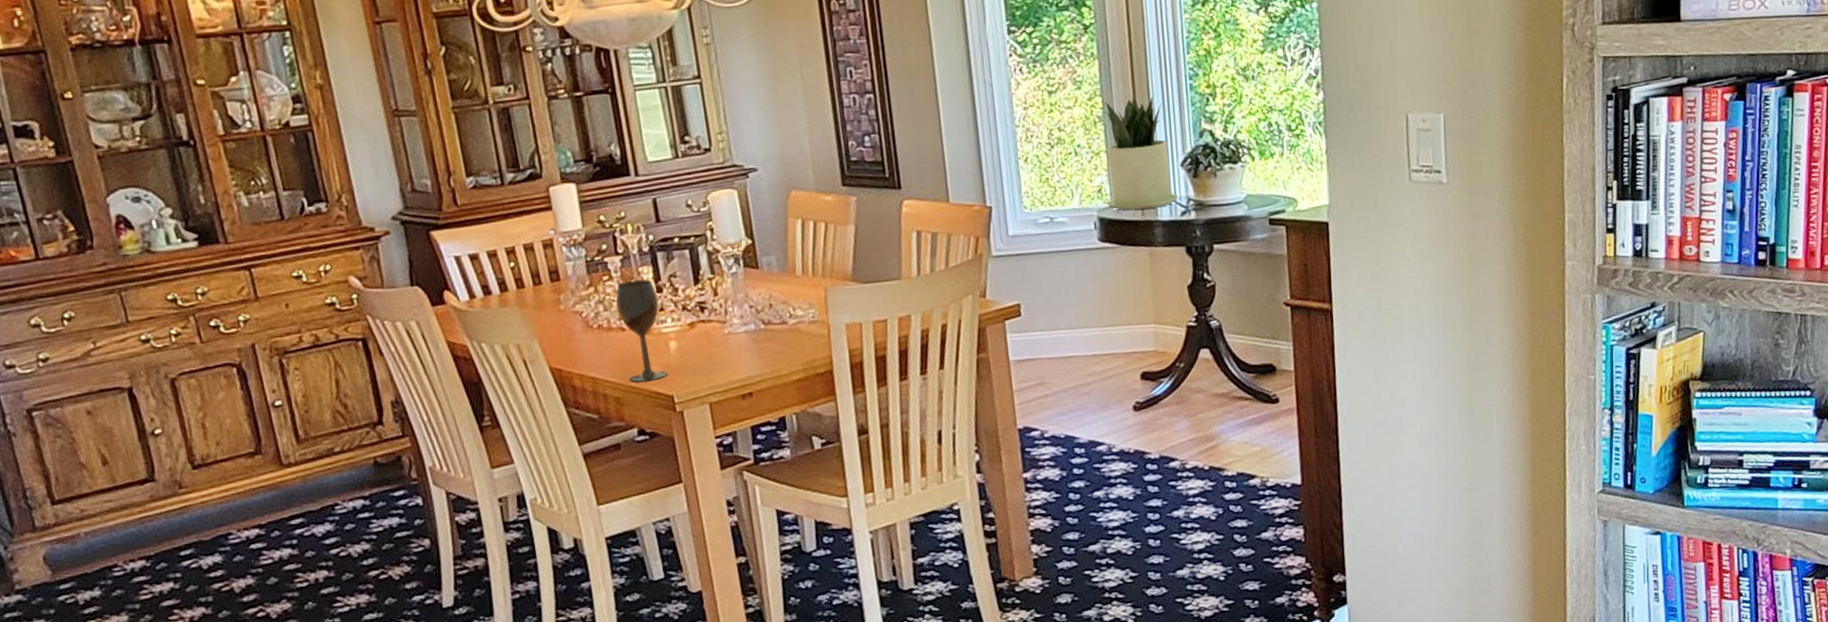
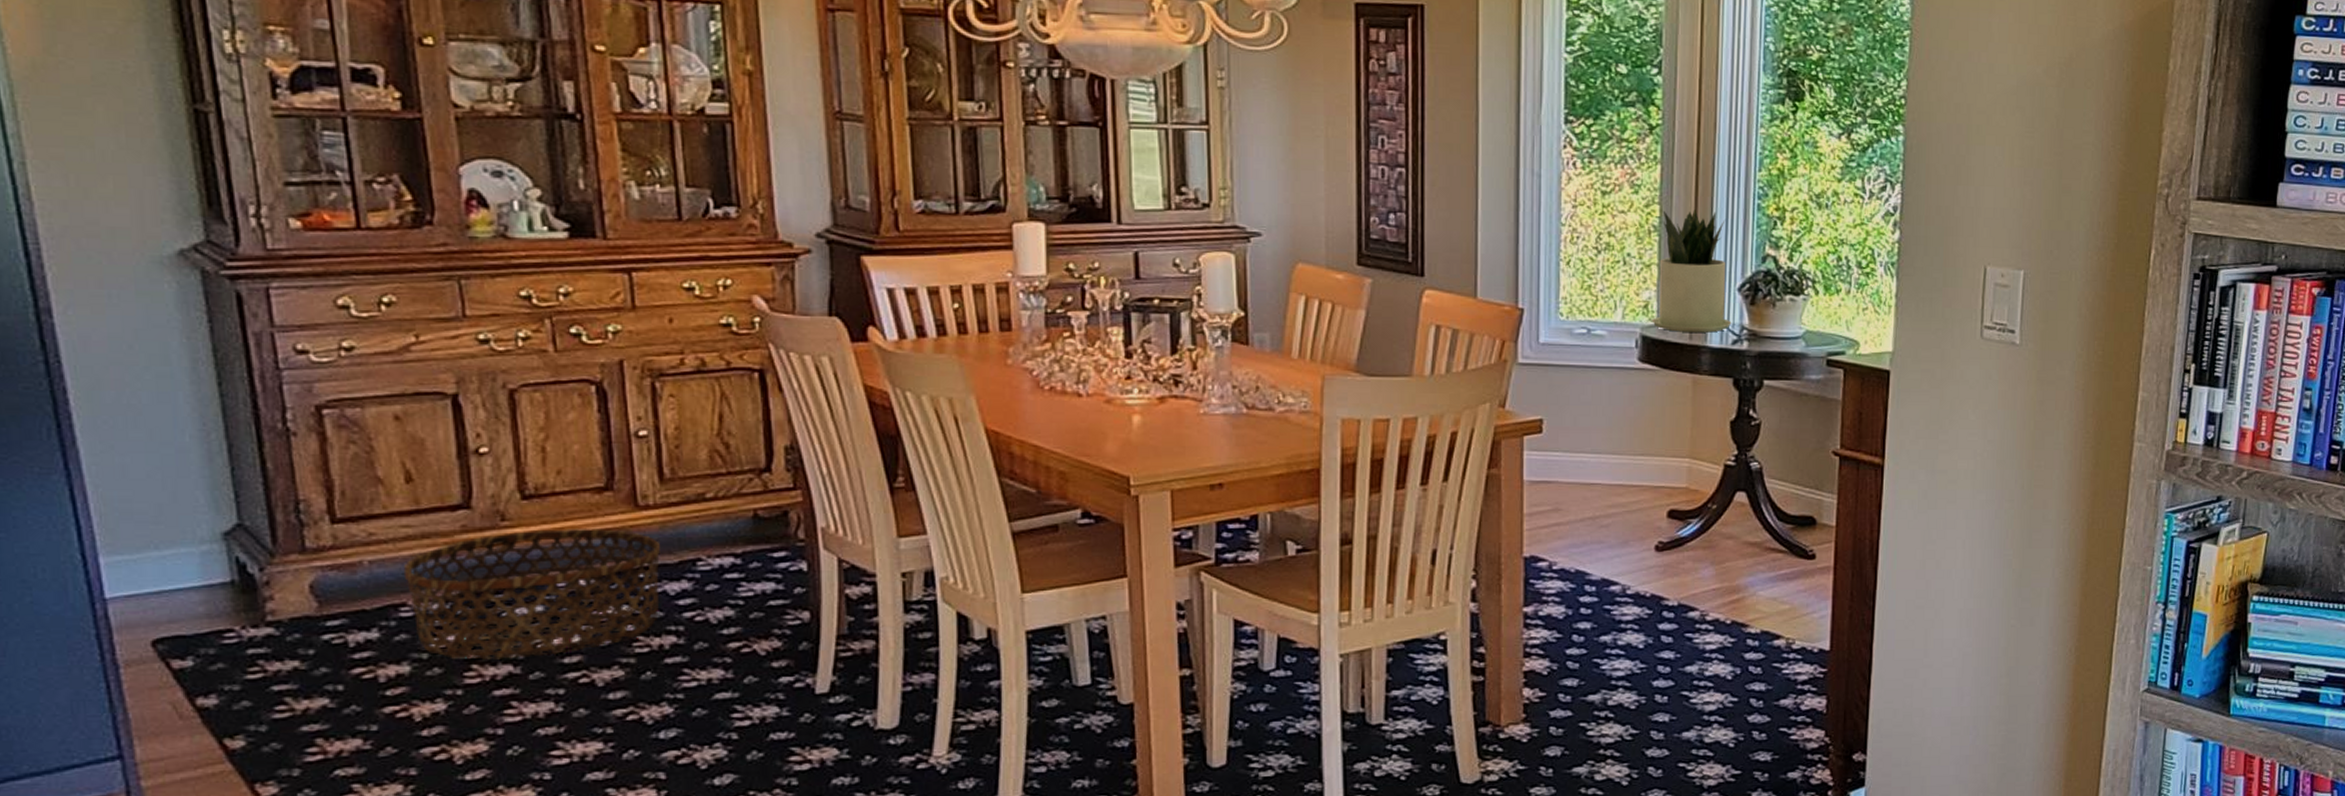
basket: none [111,486,312,607] -> present [403,527,660,660]
wine glass: present [615,279,668,382] -> none [1075,341,1126,458]

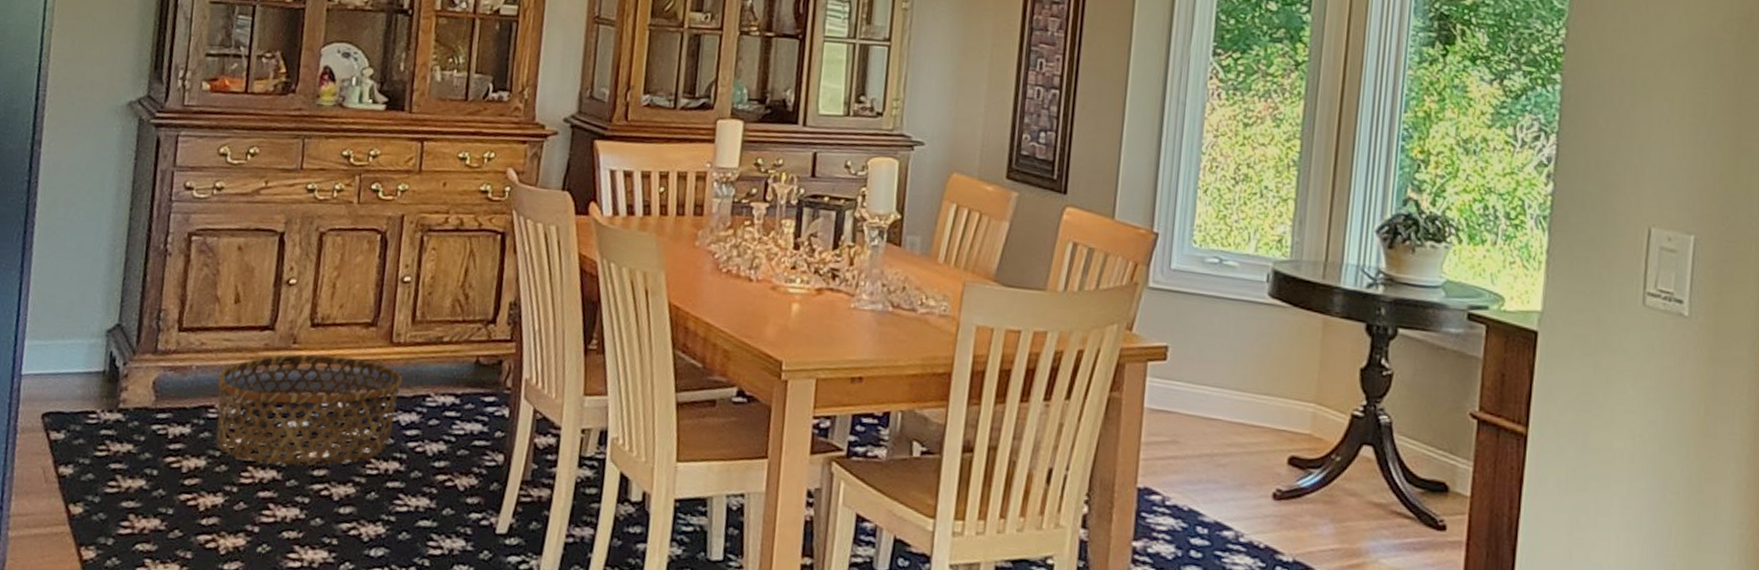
planter: present [1652,210,1732,333] -> none [1285,146,1368,274]

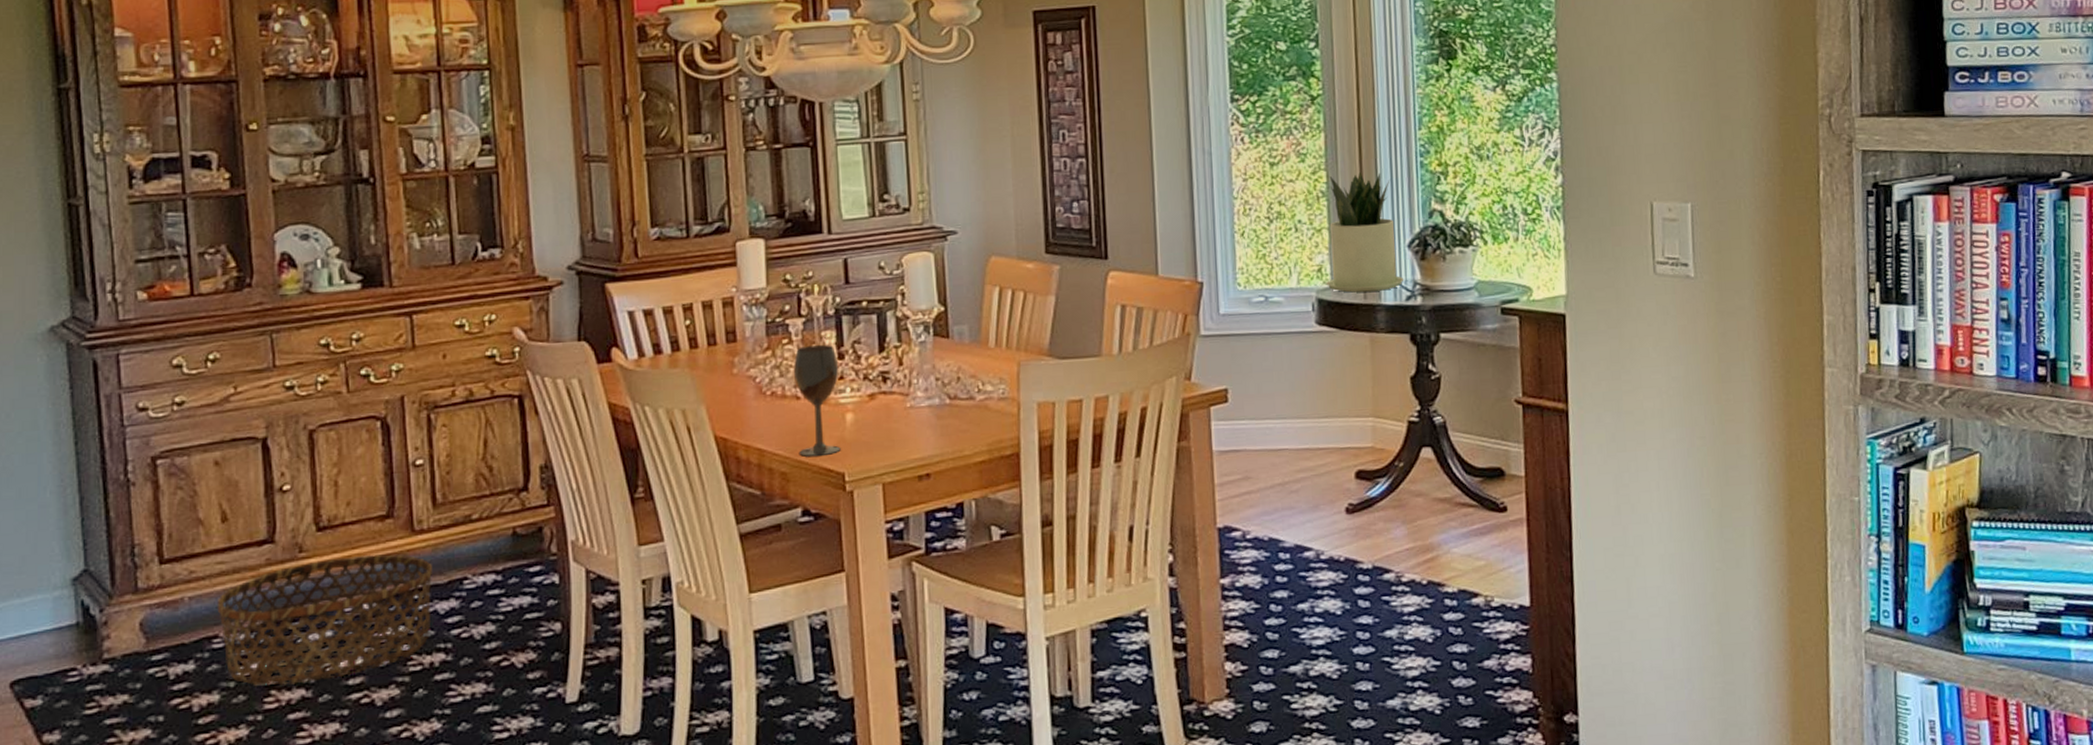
wine glass: none [743,231,794,341] -> present [793,345,841,457]
planter: none [1285,146,1368,274] -> present [1326,172,1404,293]

